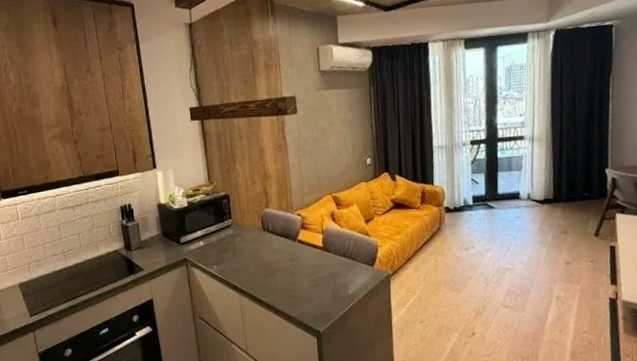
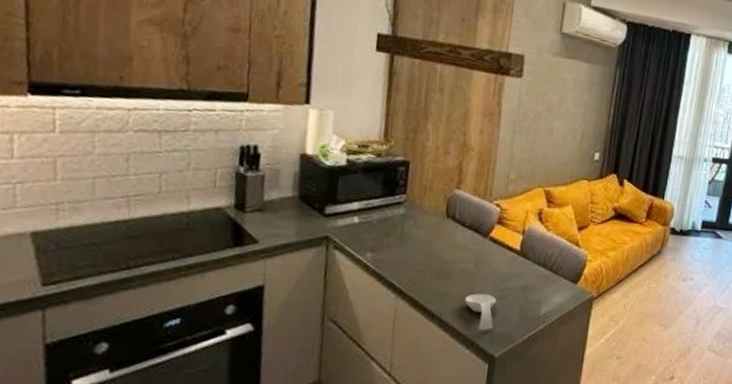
spoon rest: none [289,284,314,312] -> present [465,293,496,330]

